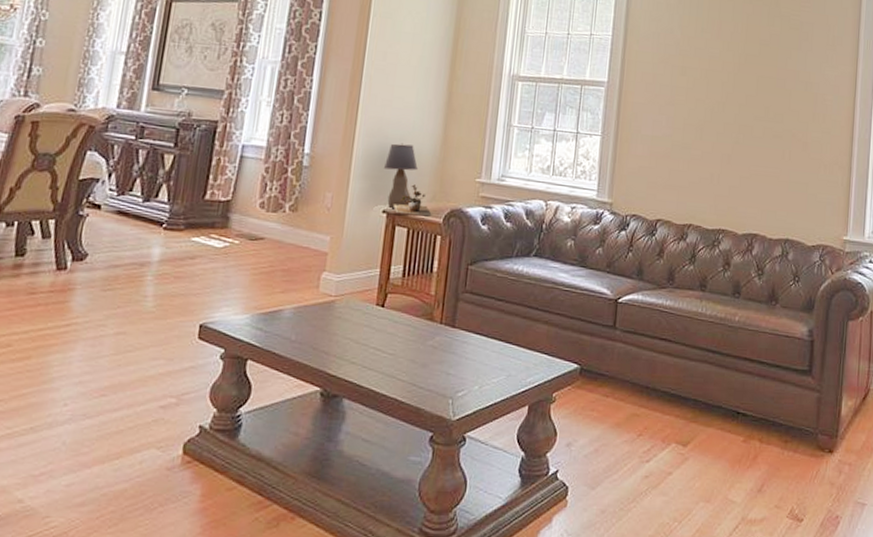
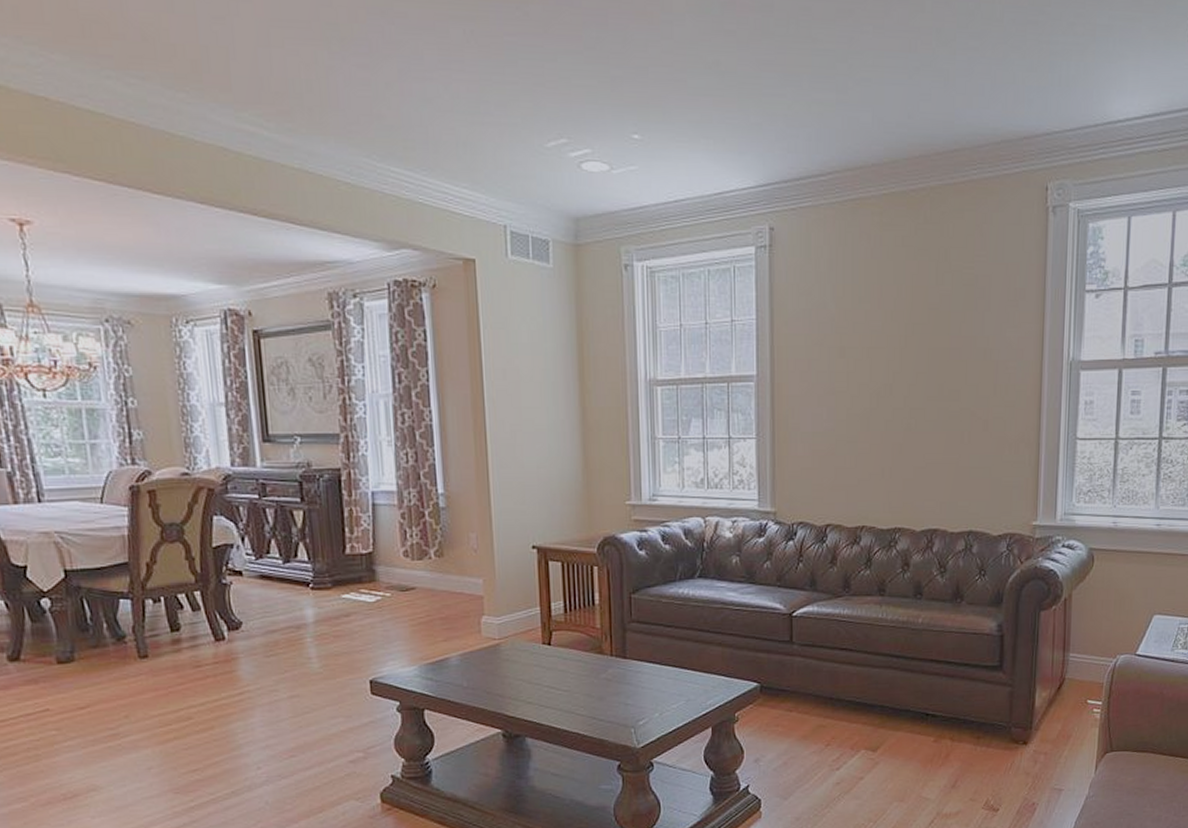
table lamp: present [384,142,419,209] -> none [525,470,563,544]
succulent plant: present [394,184,432,216] -> none [543,515,584,548]

